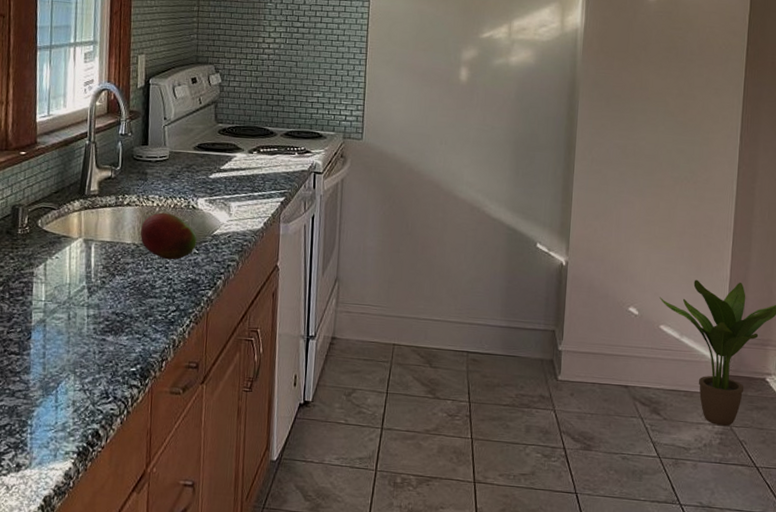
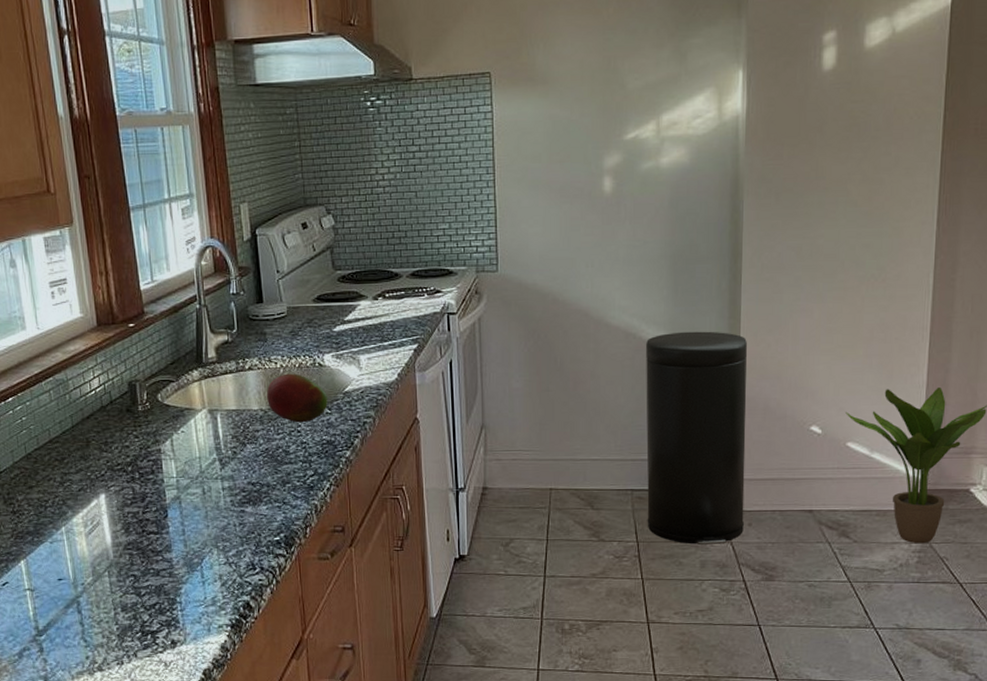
pedal bin: none [479,210,577,411] -> present [645,331,747,546]

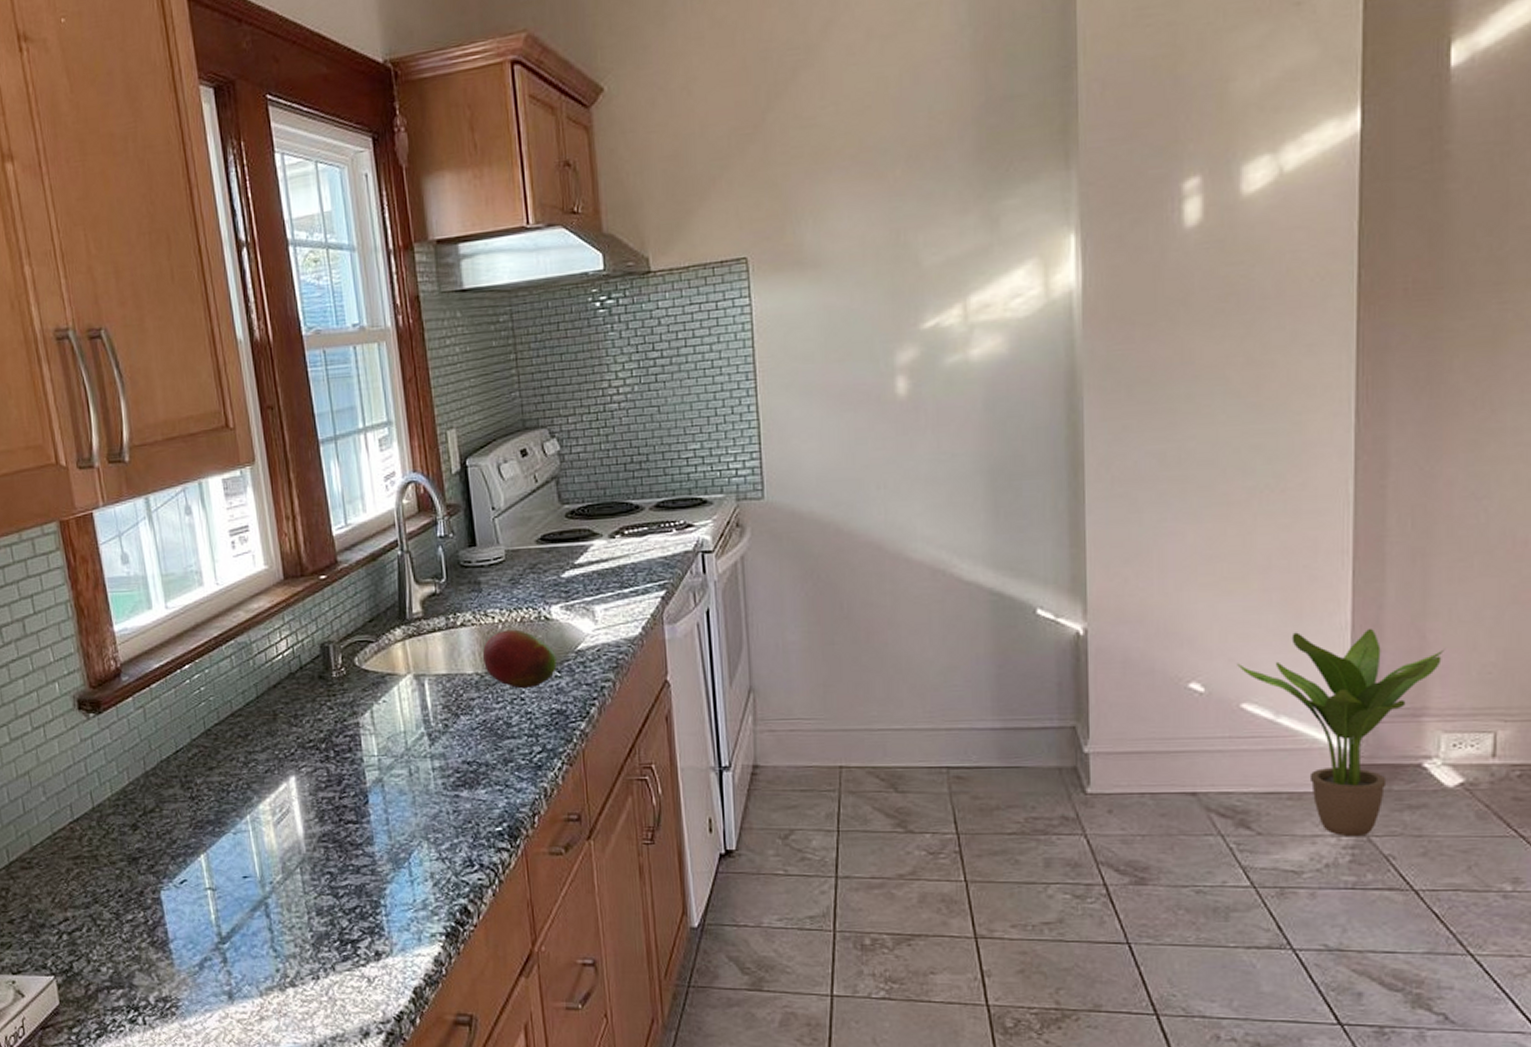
pedal bin: present [645,331,747,546] -> none [958,563,1101,839]

